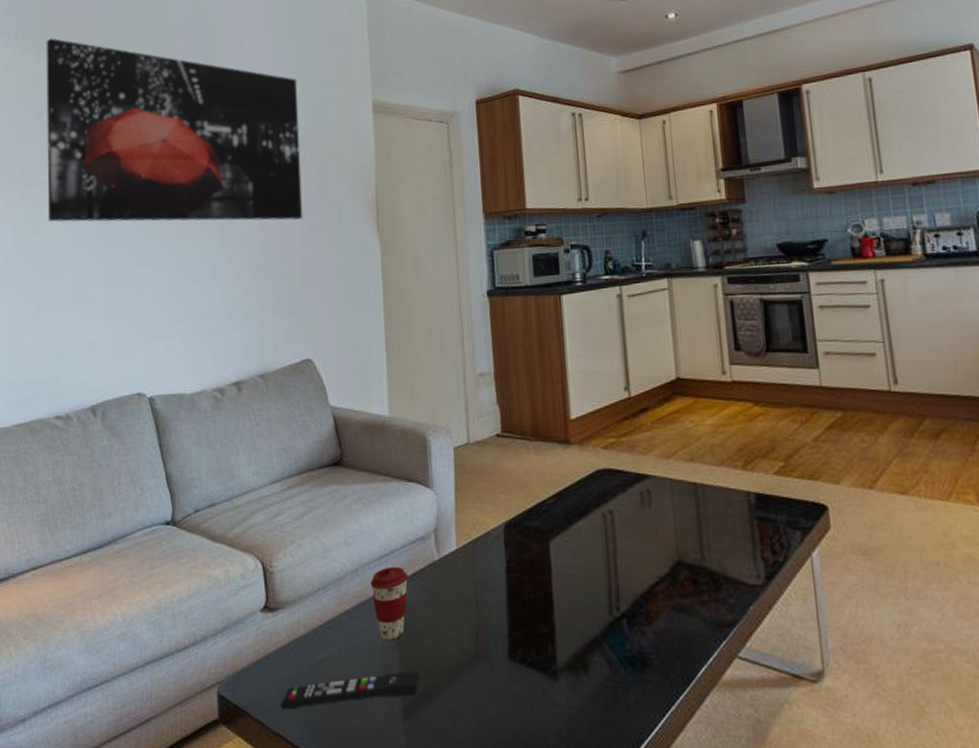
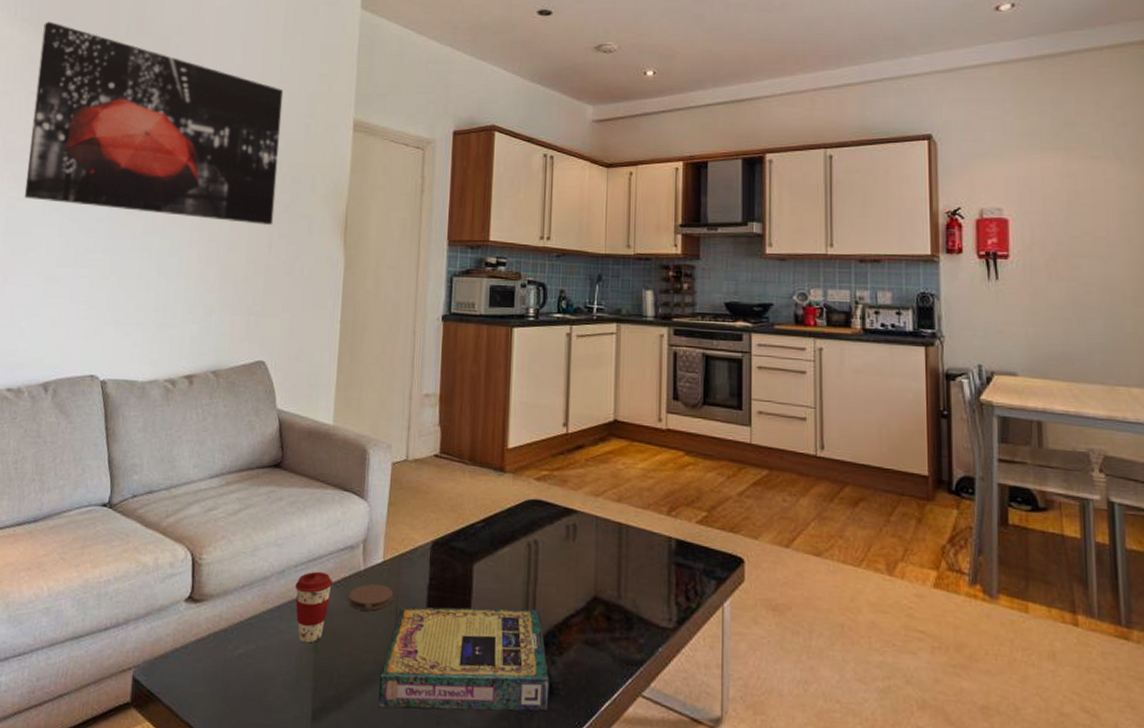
remote control: present [281,672,420,710] -> none [193,675,332,701]
coaster: none [426,572,472,601] -> present [348,583,394,611]
video game box: none [467,581,644,698] -> present [377,606,550,711]

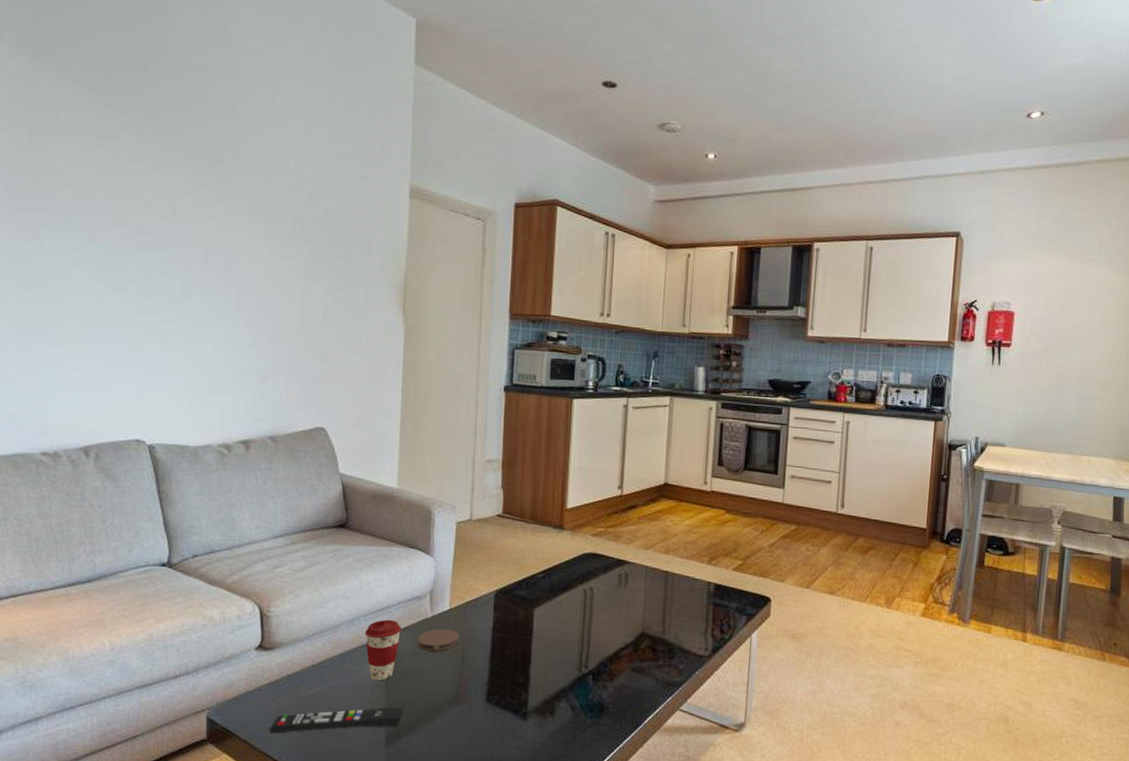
wall art: present [24,21,284,226] -> none [37,48,332,292]
remote control: none [193,675,332,701] -> present [269,707,404,734]
video game box: present [377,606,550,711] -> none [447,644,601,731]

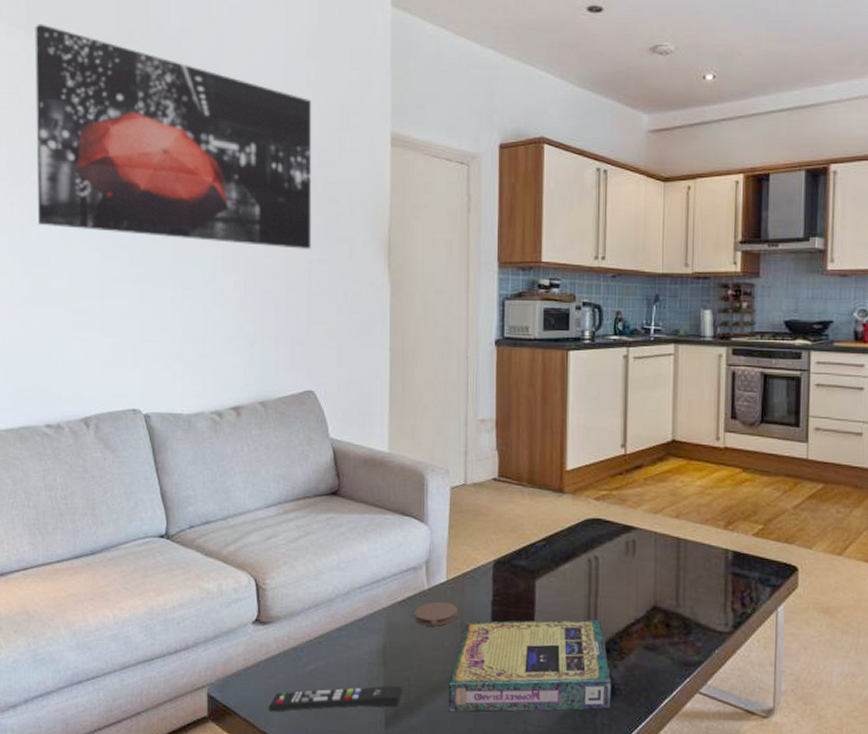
wall art: none [37,48,332,292] -> present [35,24,312,250]
coffee cup: present [364,619,402,681] -> none [360,592,398,658]
video game box: none [447,644,601,731] -> present [448,619,612,713]

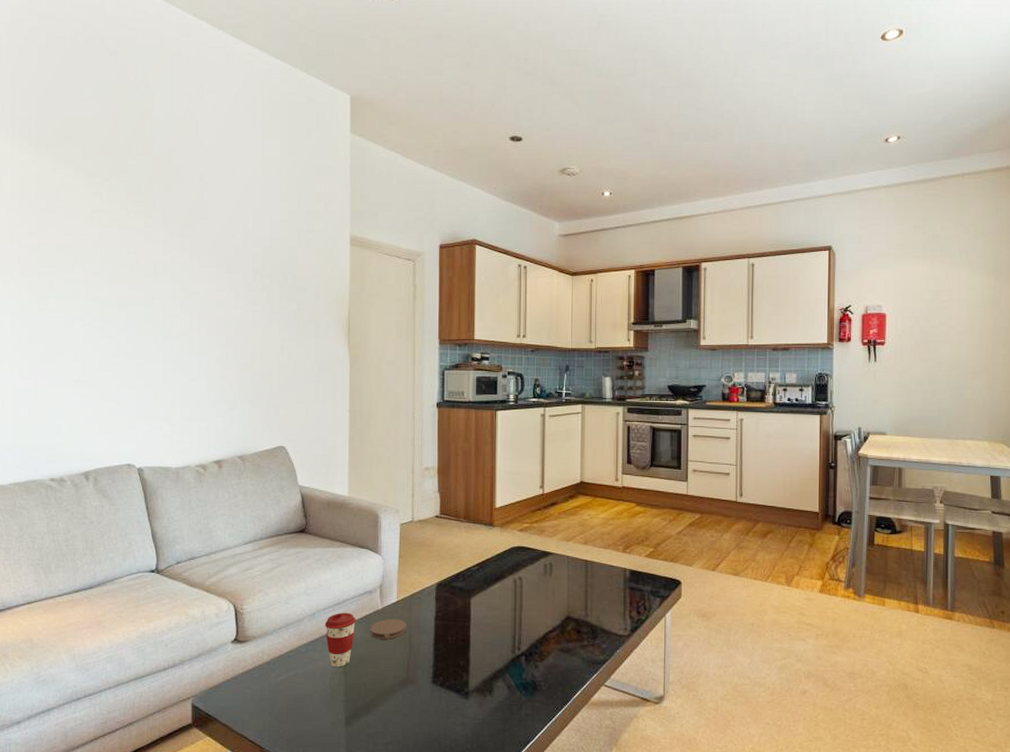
wall art: present [35,24,312,250] -> none [44,141,284,330]
remote control: present [268,686,403,712] -> none [245,691,361,717]
coffee cup: none [360,592,398,658] -> present [324,612,357,667]
video game box: present [448,619,612,713] -> none [398,629,534,711]

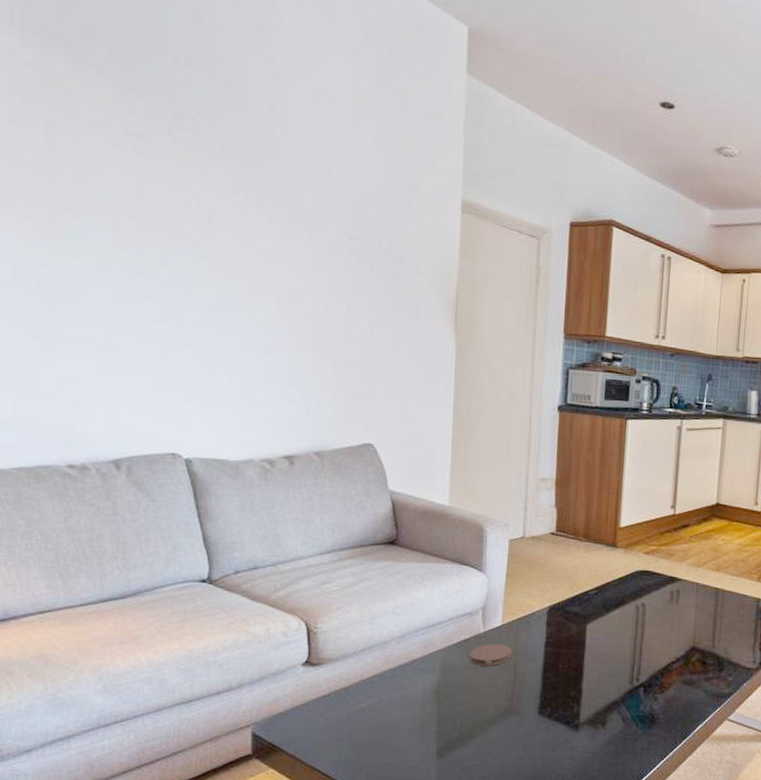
coffee cup: present [324,612,357,667] -> none [415,635,454,695]

